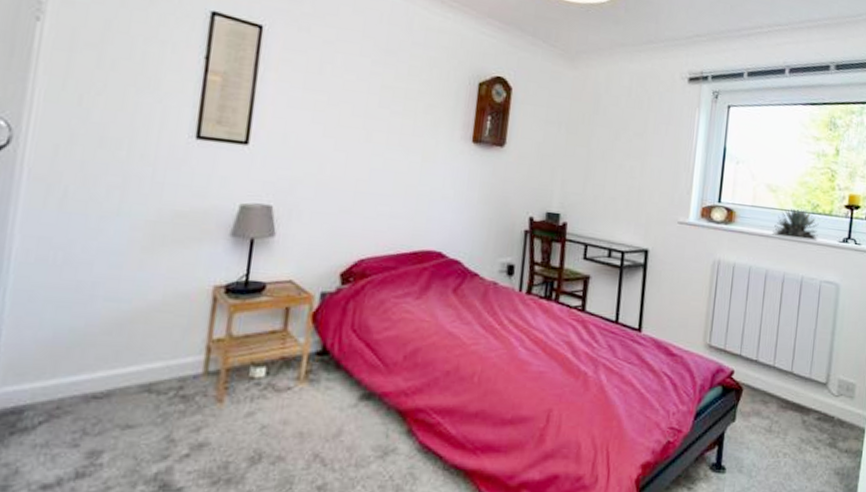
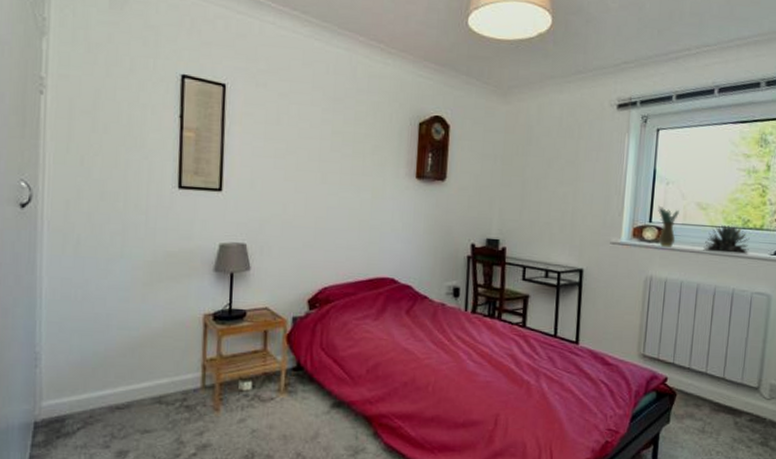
vase: none [727,185,749,231] -> present [658,205,679,249]

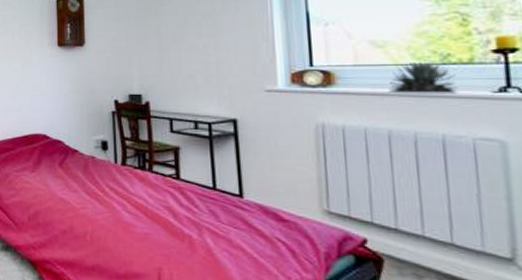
vase: present [658,205,679,249] -> none [319,48,348,93]

